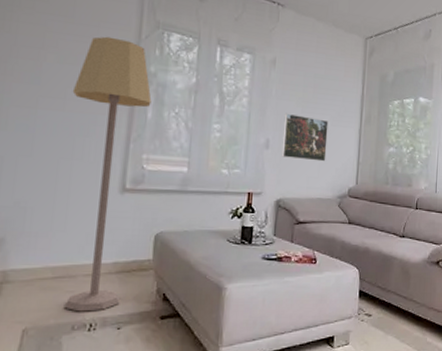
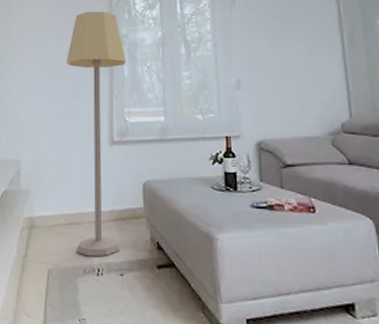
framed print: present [281,113,329,162] -> none [252,49,307,97]

